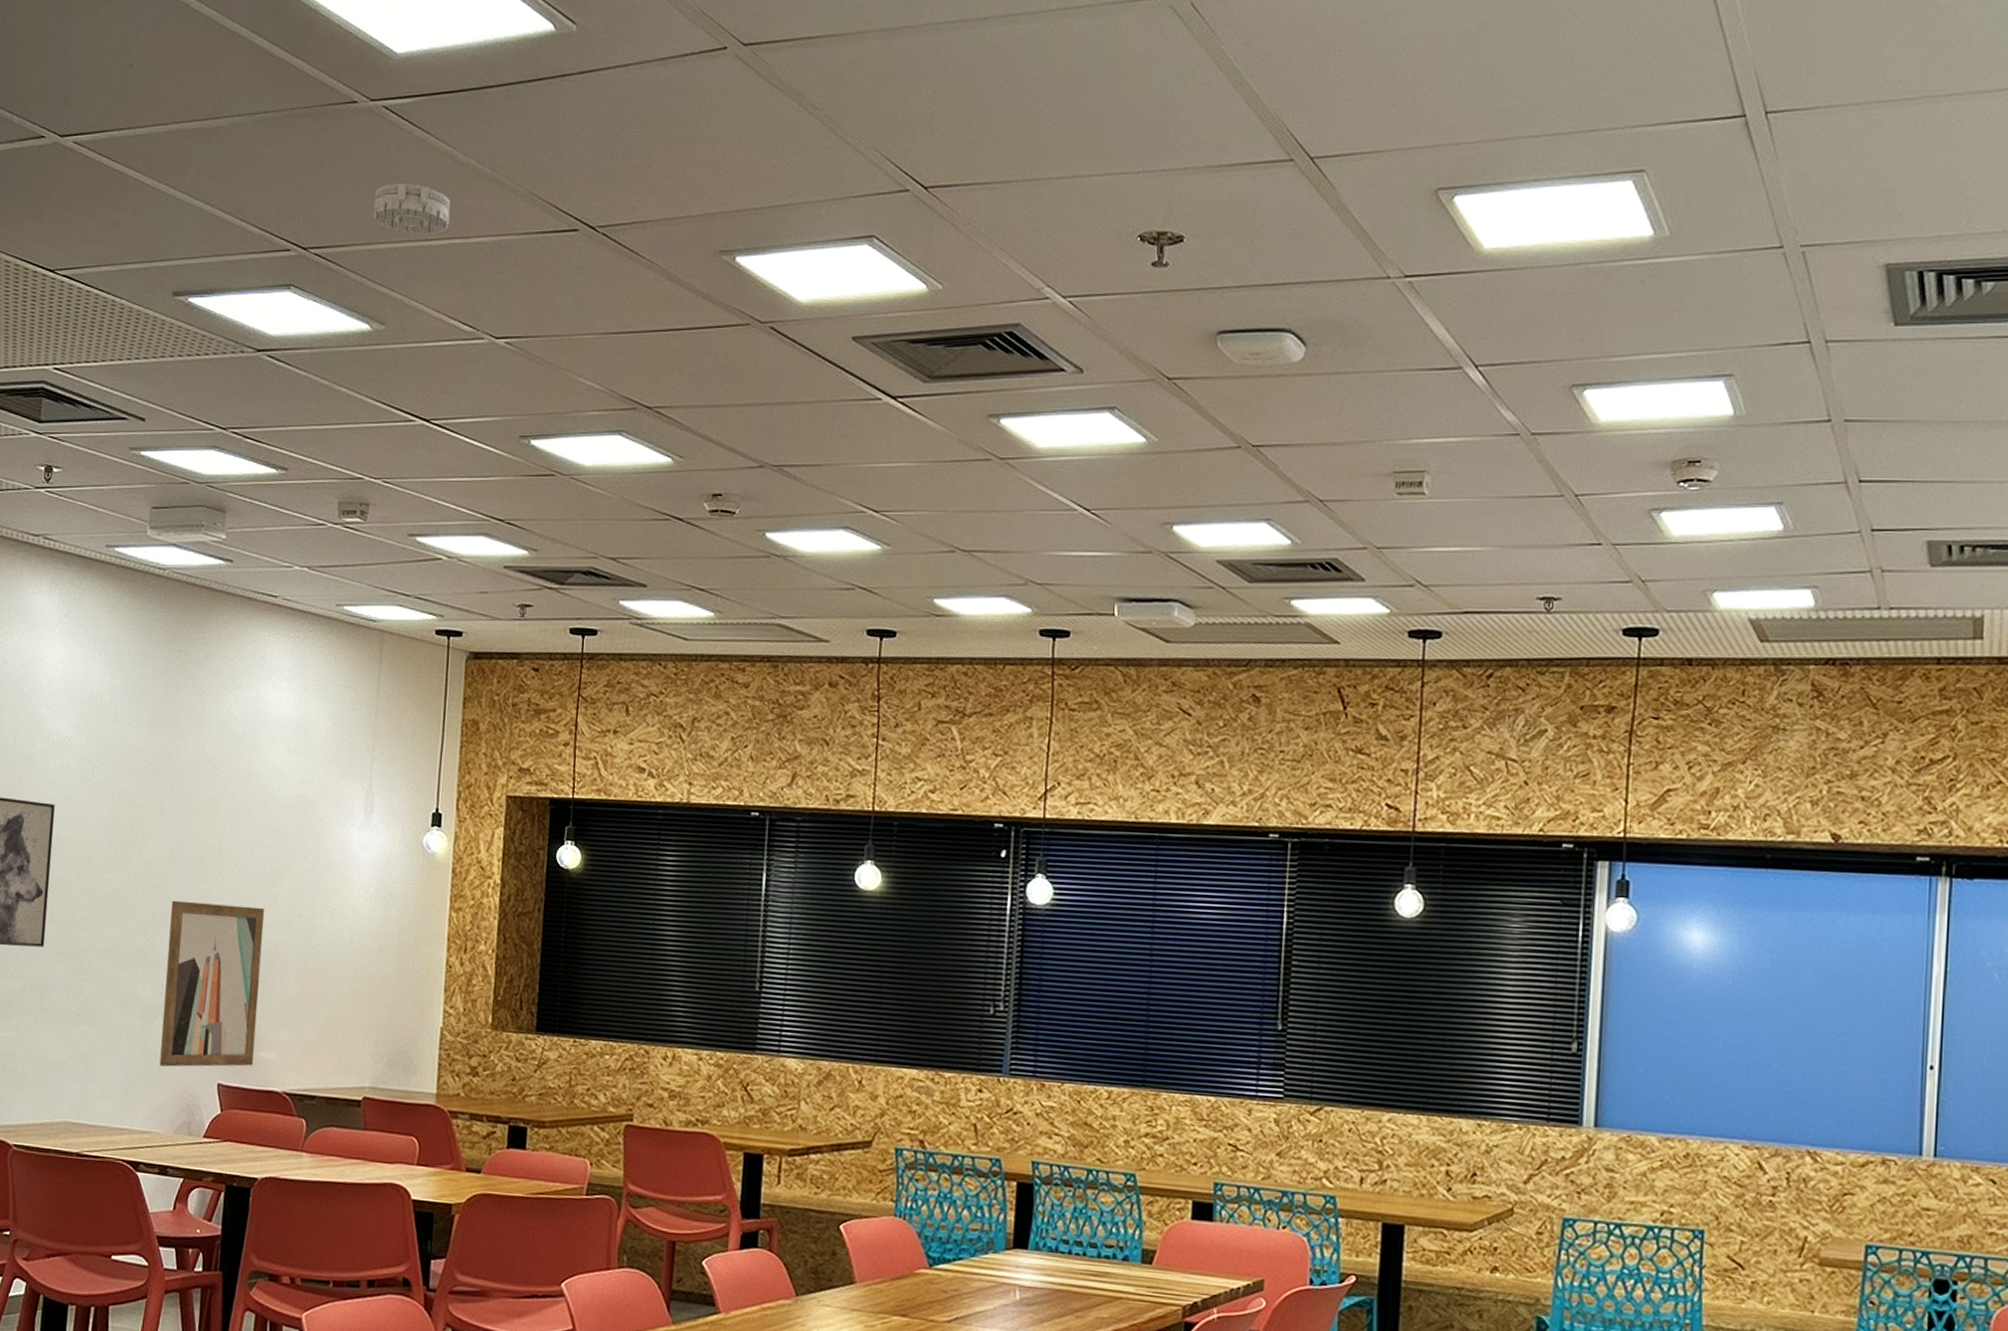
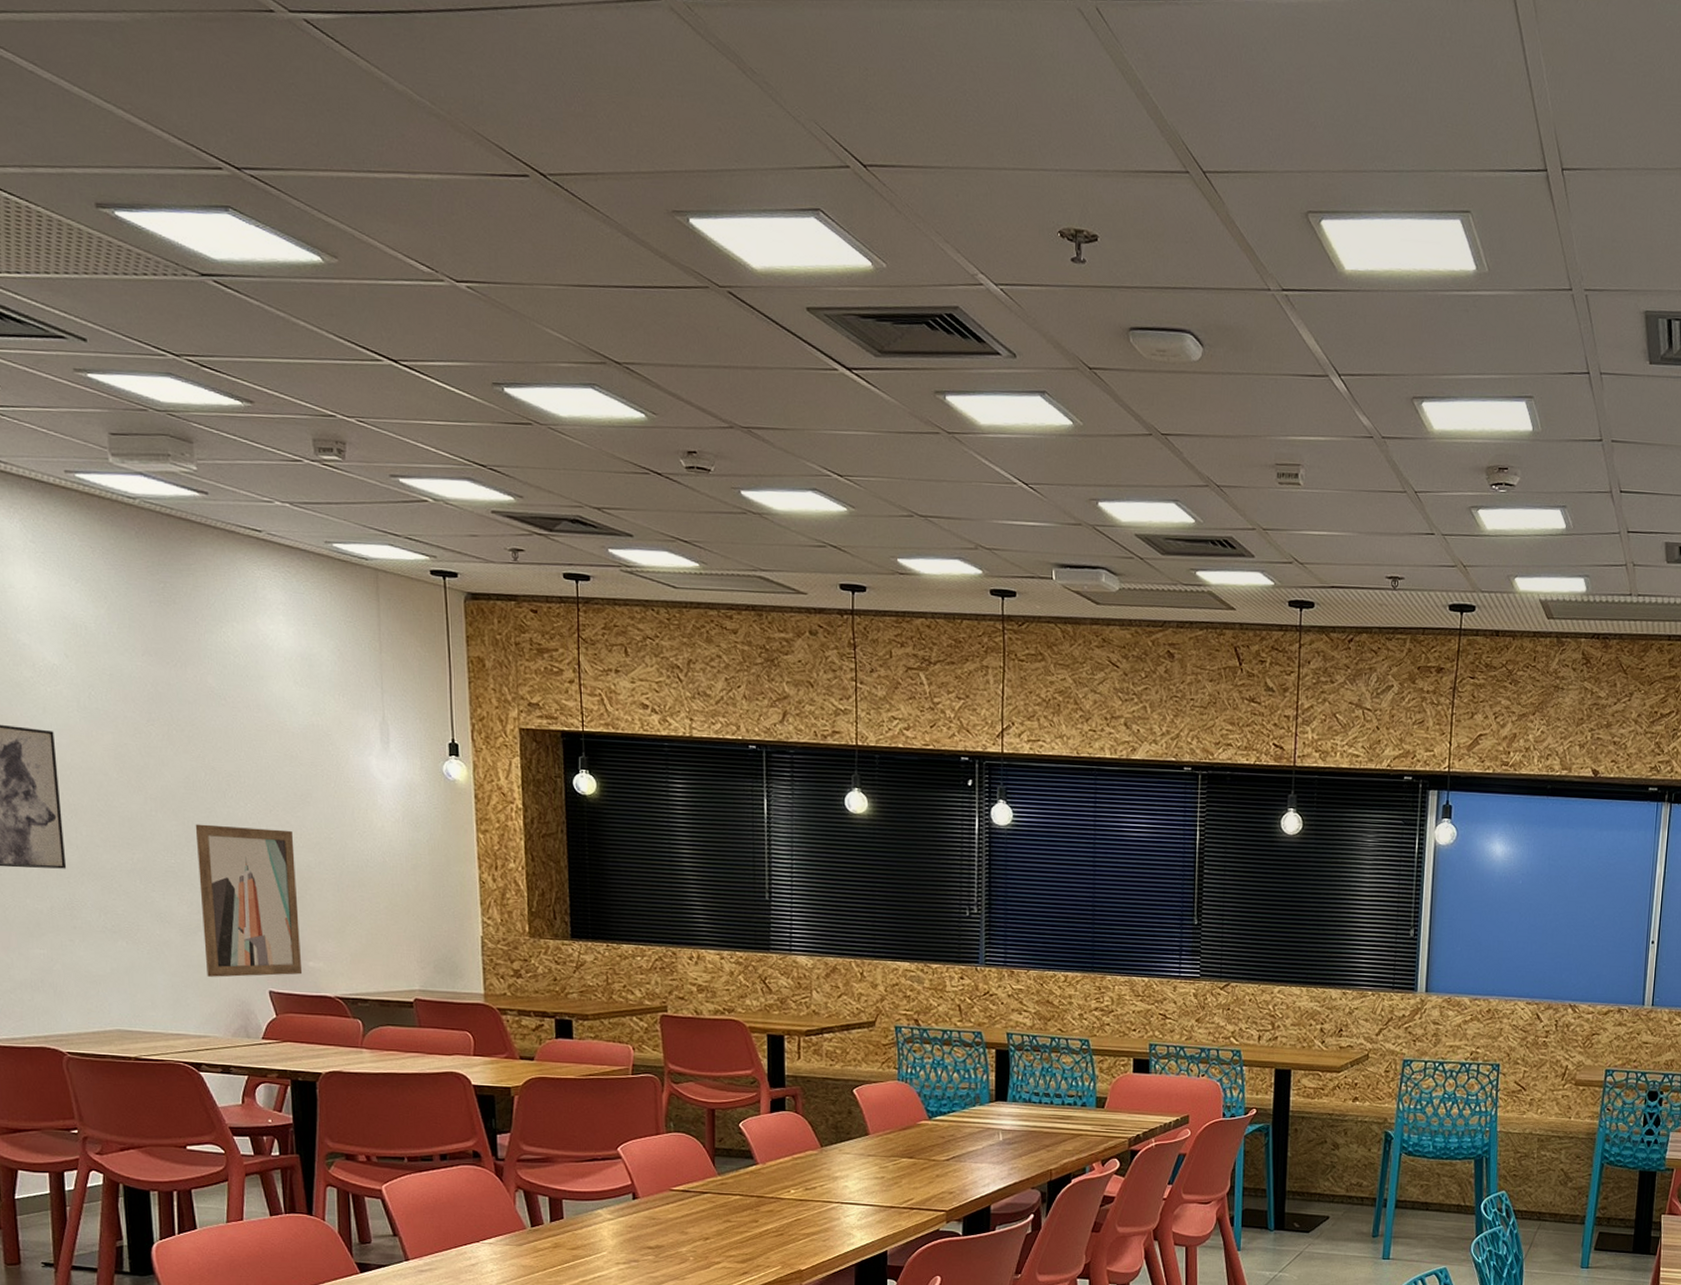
smoke detector: present [373,183,451,235] -> none [307,106,393,167]

